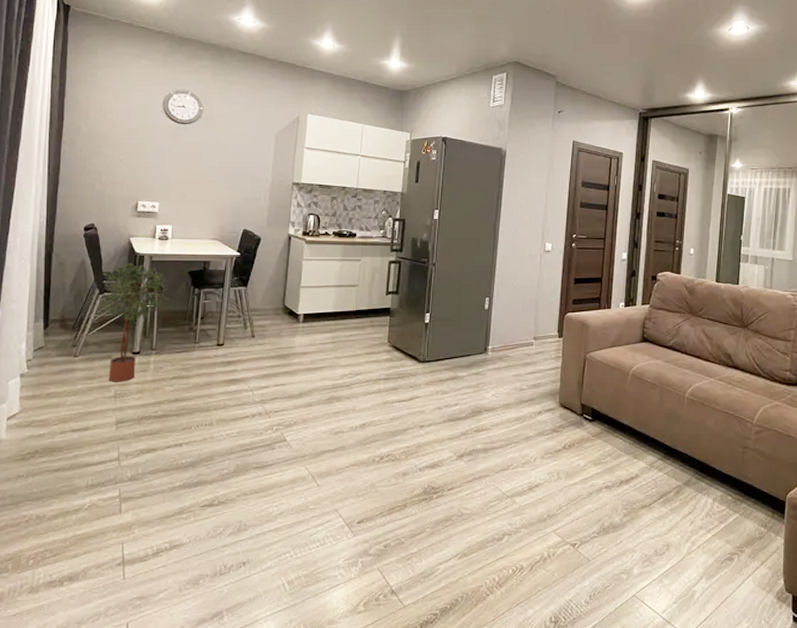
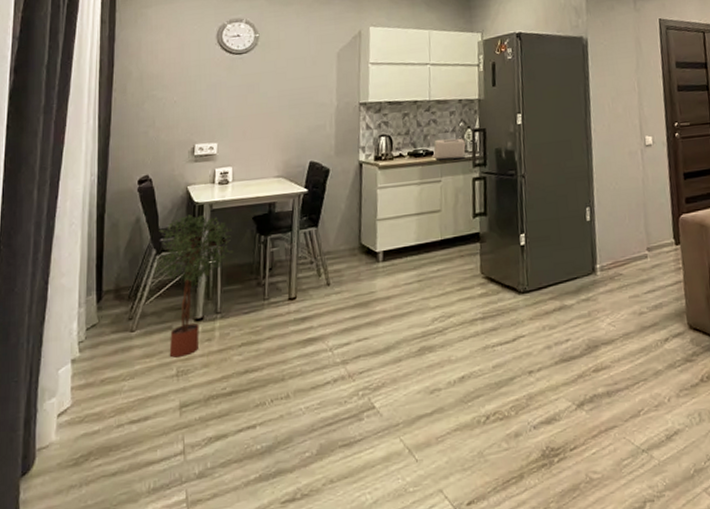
toaster: none [356,223,386,243] -> present [433,138,466,161]

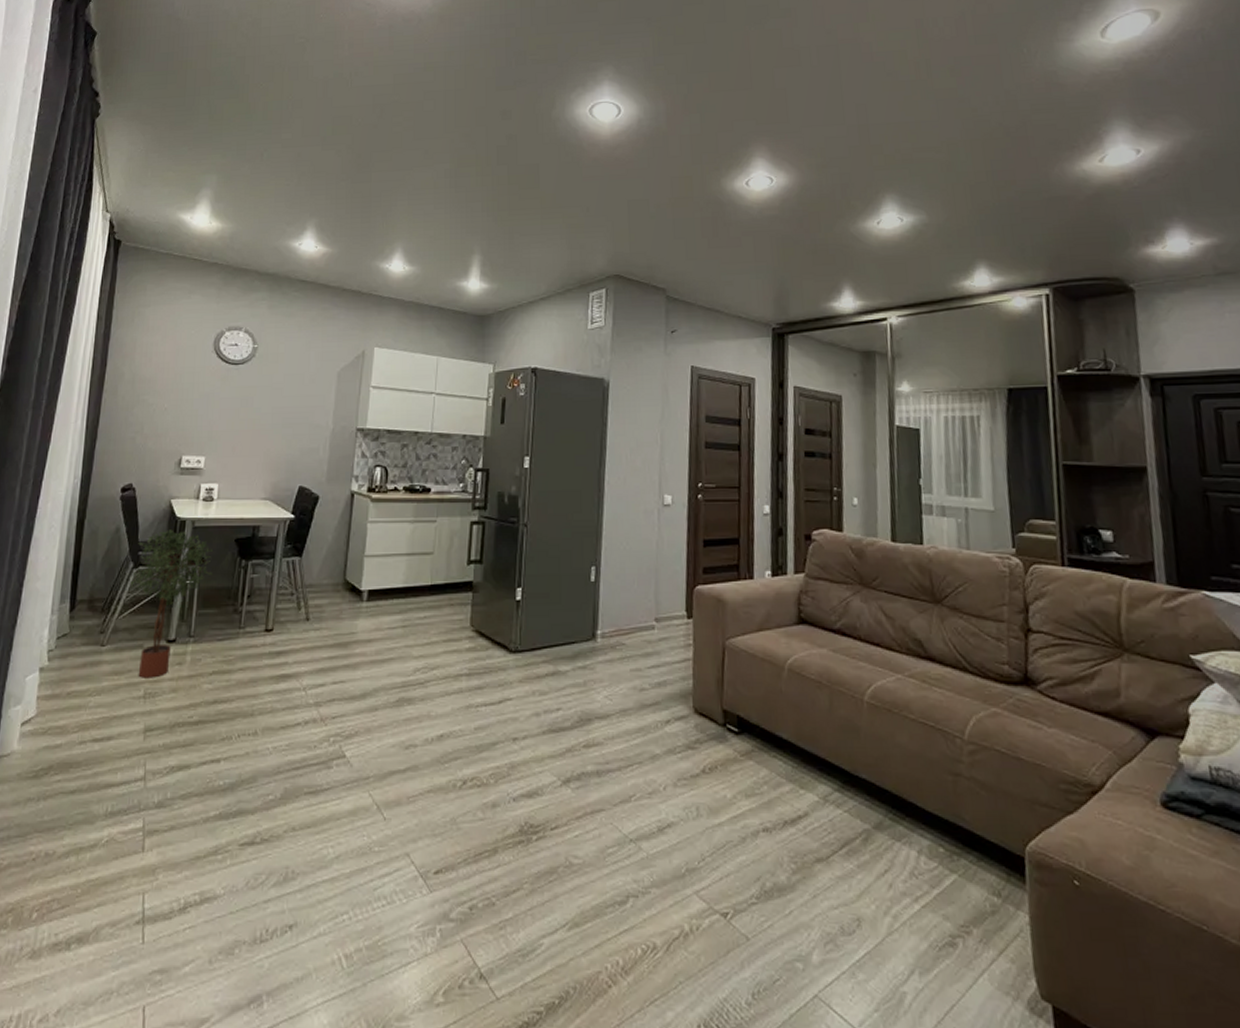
toaster: present [433,138,466,161] -> none [431,475,466,500]

